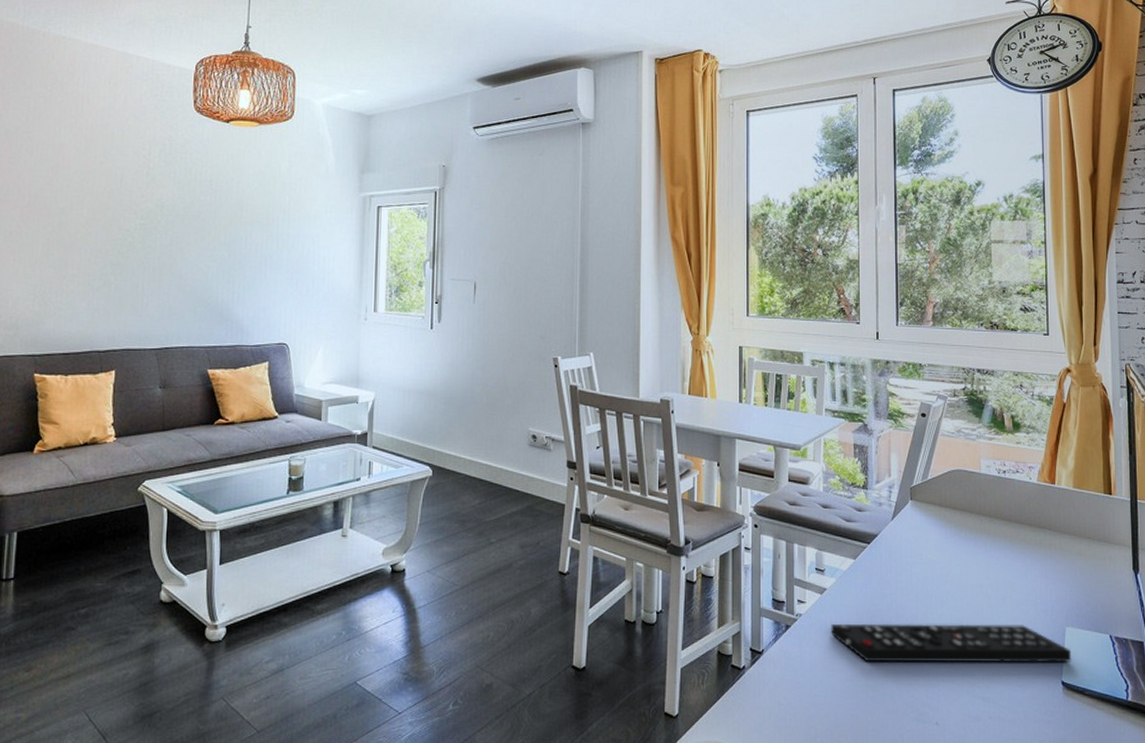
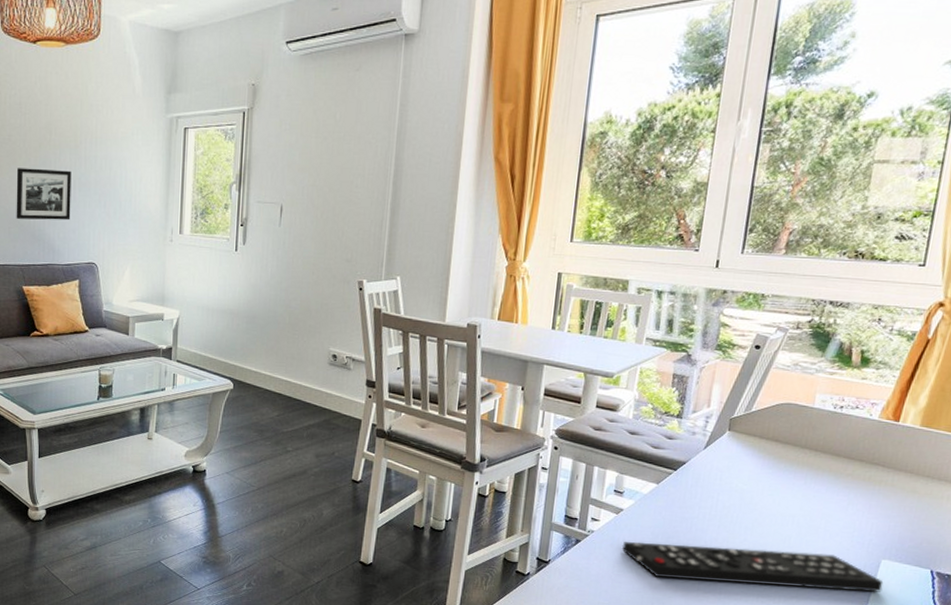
picture frame: none [203,245,263,299] -> present [16,168,71,220]

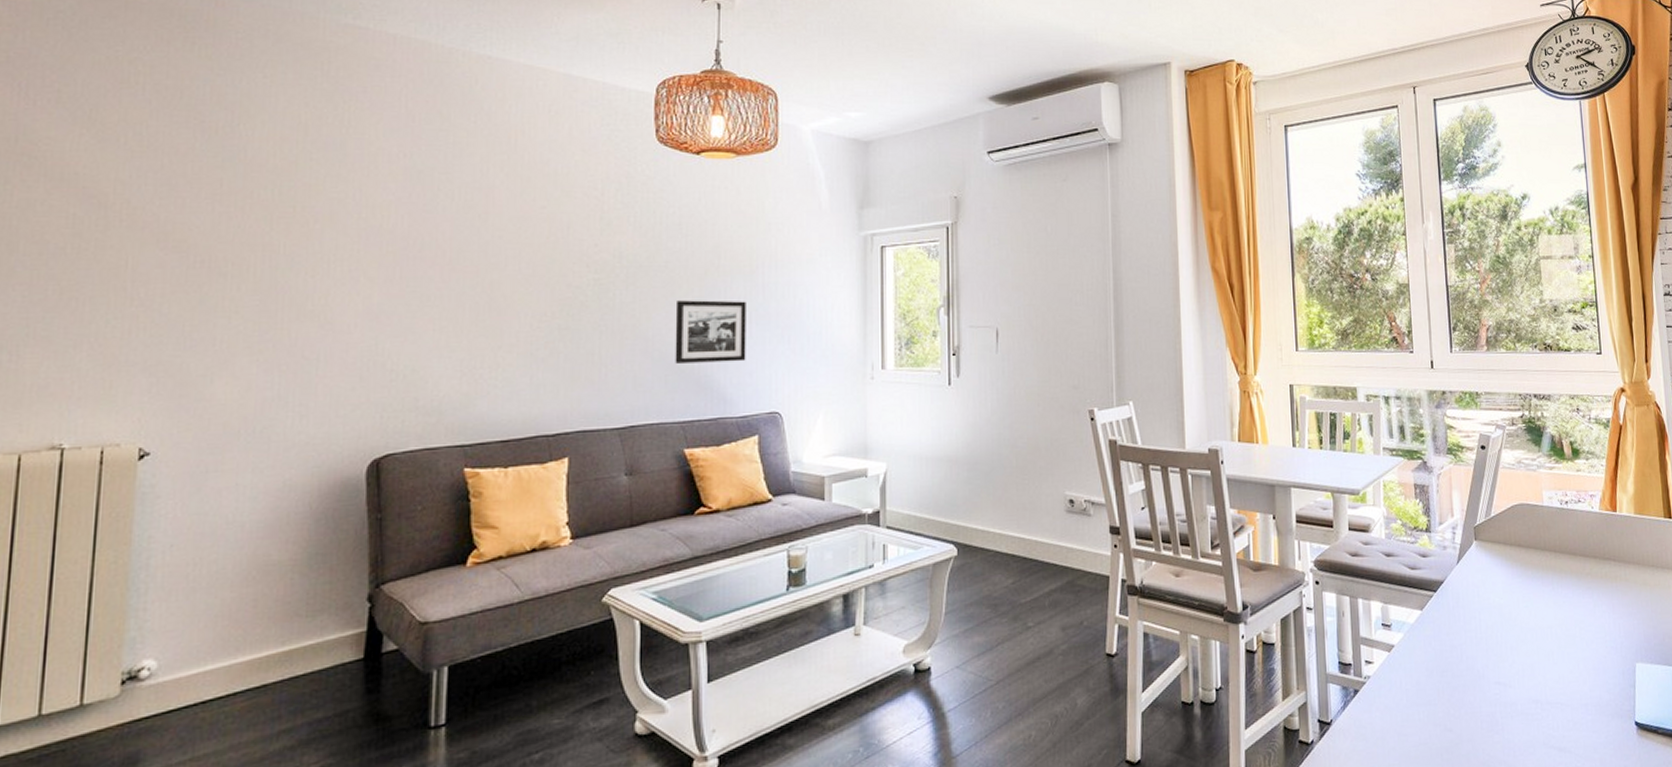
remote control: present [621,541,884,592] -> none [1400,665,1644,721]

